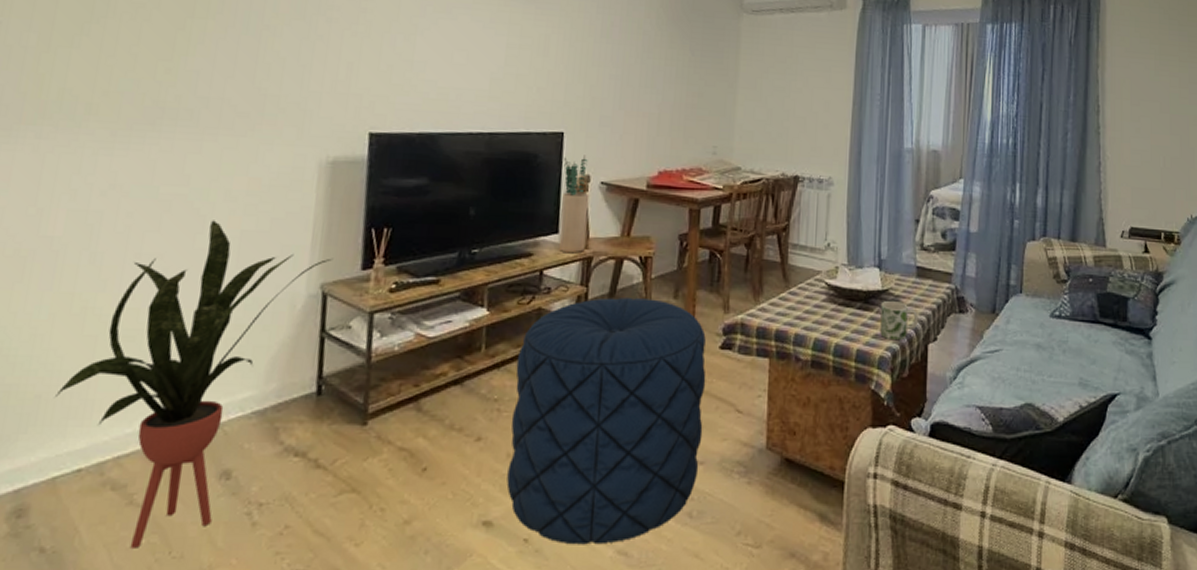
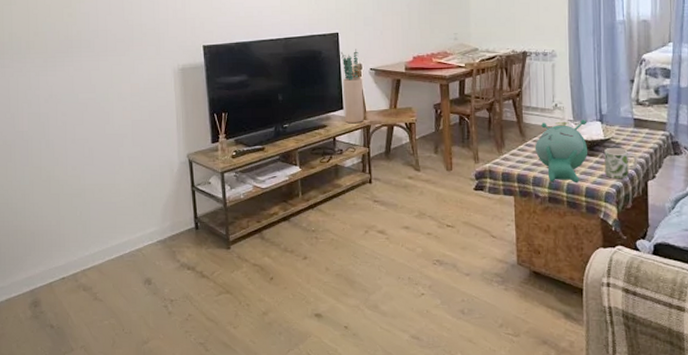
house plant: present [55,220,334,548] -> none [42,114,193,327]
pouf: present [506,297,706,545] -> none [324,154,467,331]
toy: none [799,264,863,344] -> present [534,120,588,184]

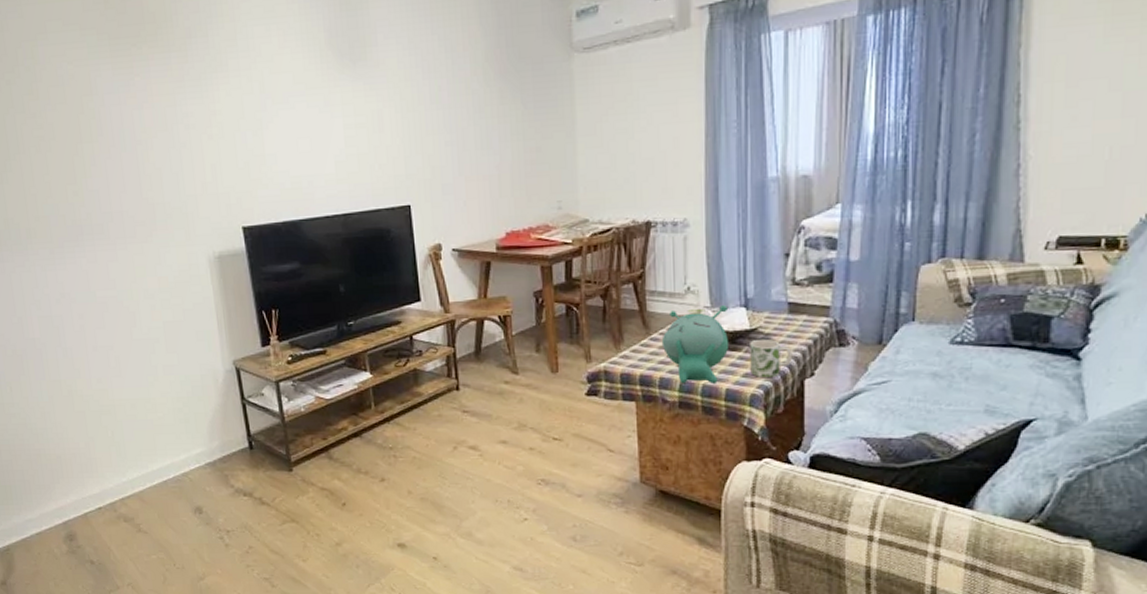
vase: present [341,49,364,124] -> none [415,225,447,319]

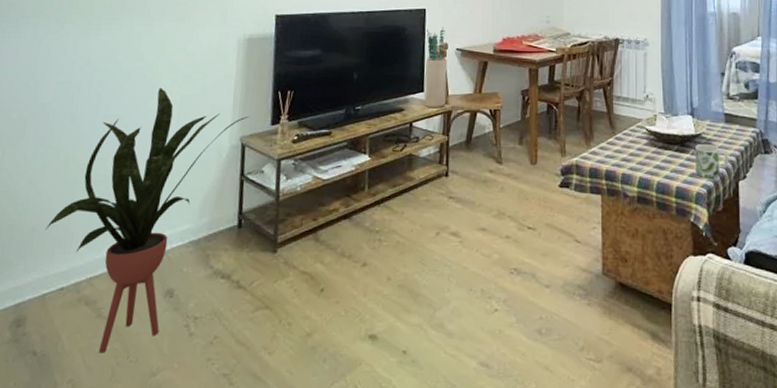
house plant: none [70,315,238,562] -> present [46,87,250,353]
vase: none [415,225,447,319] -> present [424,27,448,108]
toy: present [661,305,730,385] -> none [624,113,679,182]

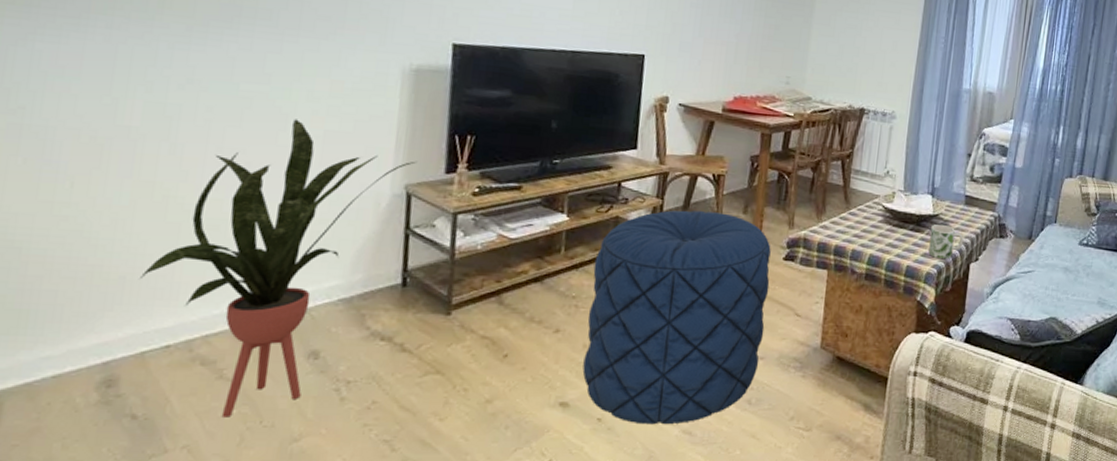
pouf: none [387,145,549,357] -> present [582,210,771,425]
vase: present [424,27,448,108] -> none [637,77,668,169]

